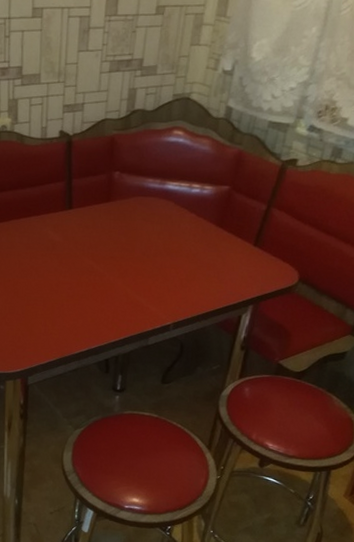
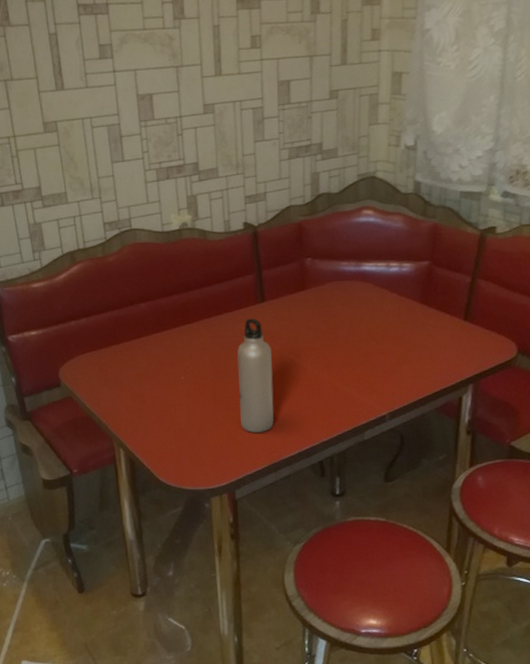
water bottle: none [39,222,73,328] -> present [237,317,274,433]

